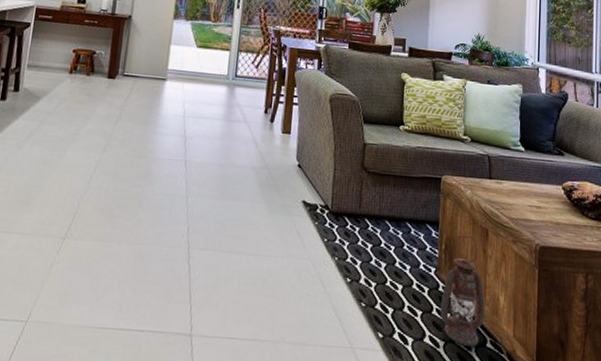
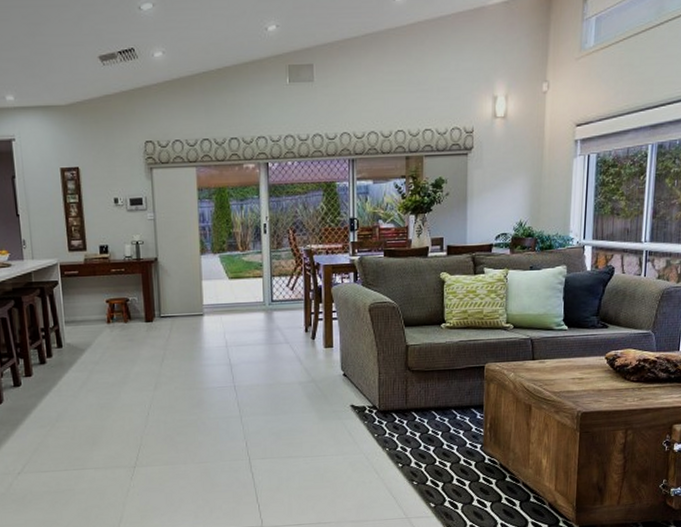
lantern: present [440,236,485,347] -> none [486,413,528,503]

